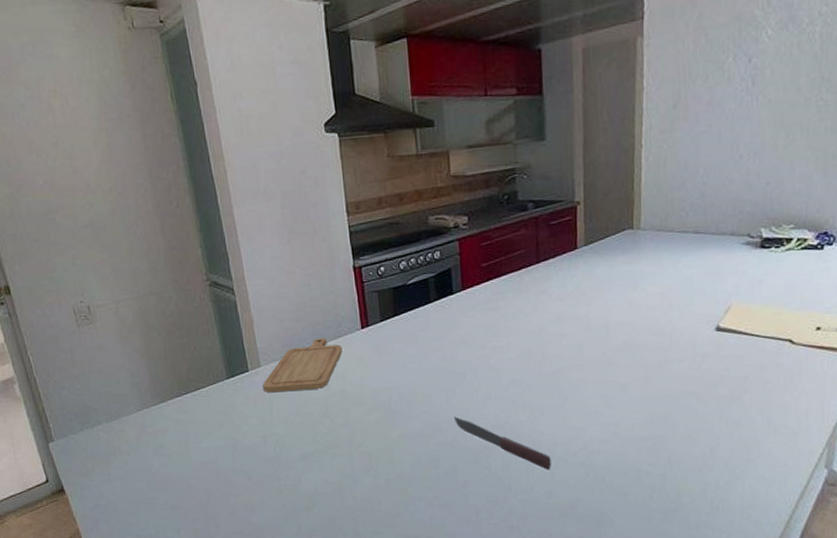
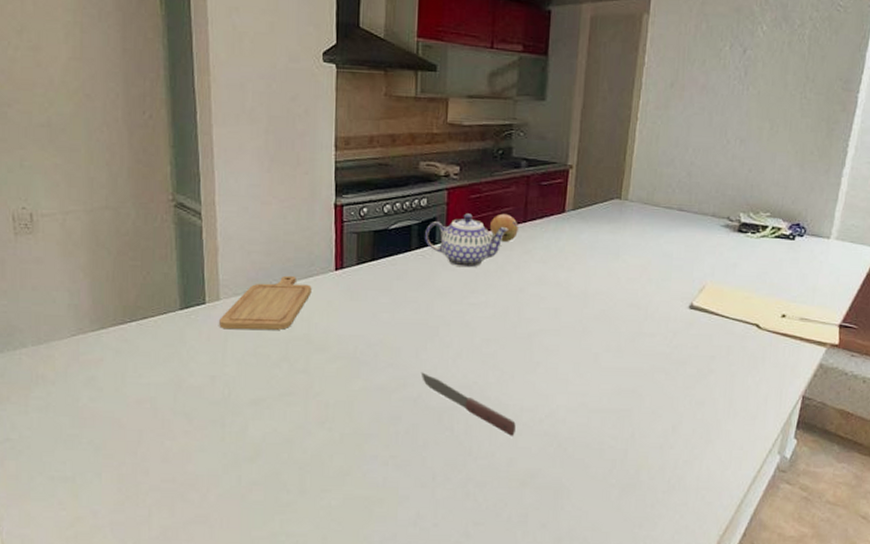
teapot: none [442,260,522,314] -> present [425,213,508,268]
fruit: none [504,256,532,284] -> present [490,213,518,241]

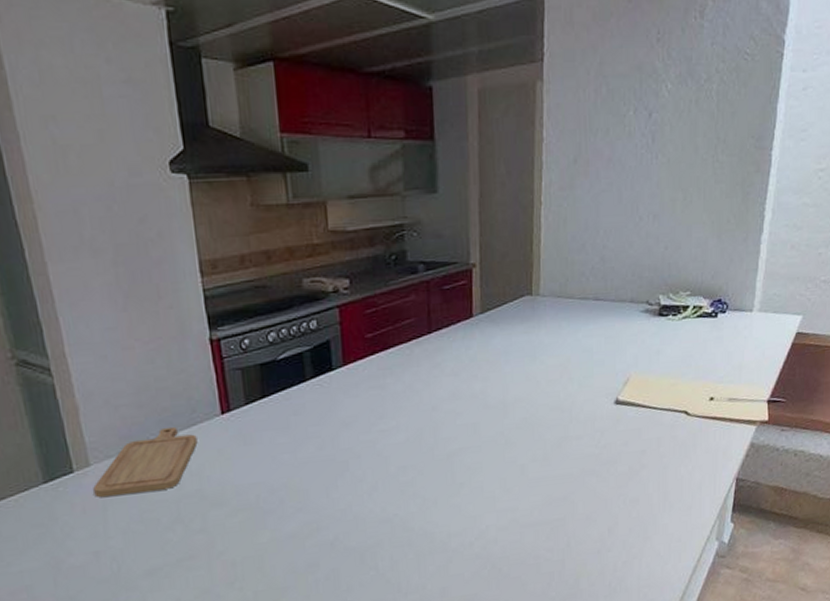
kitchen knife: present [420,372,516,437] -> none [334,512,445,566]
teapot: present [425,213,508,268] -> none [319,331,412,393]
fruit: present [490,213,518,241] -> none [391,326,423,358]

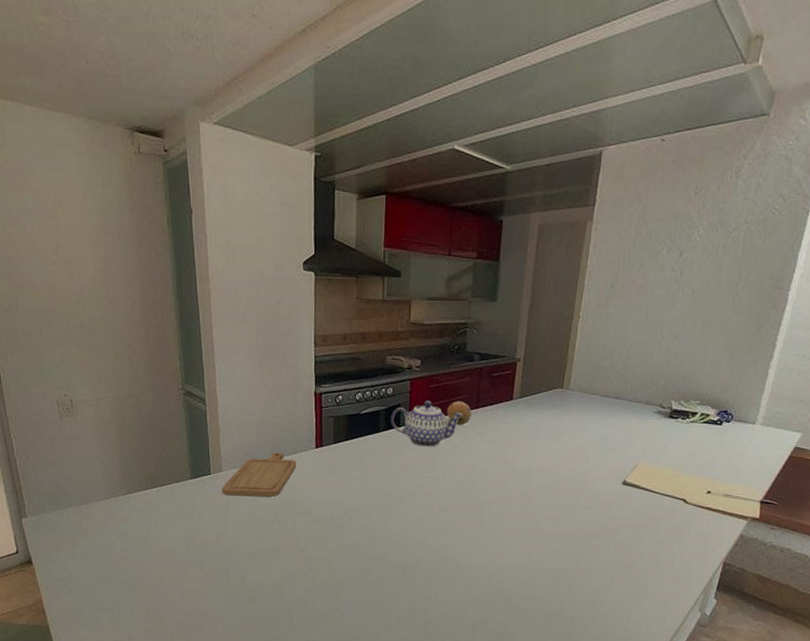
teapot: none [319,331,412,393] -> present [391,400,463,447]
fruit: none [391,326,423,358] -> present [447,401,472,425]

